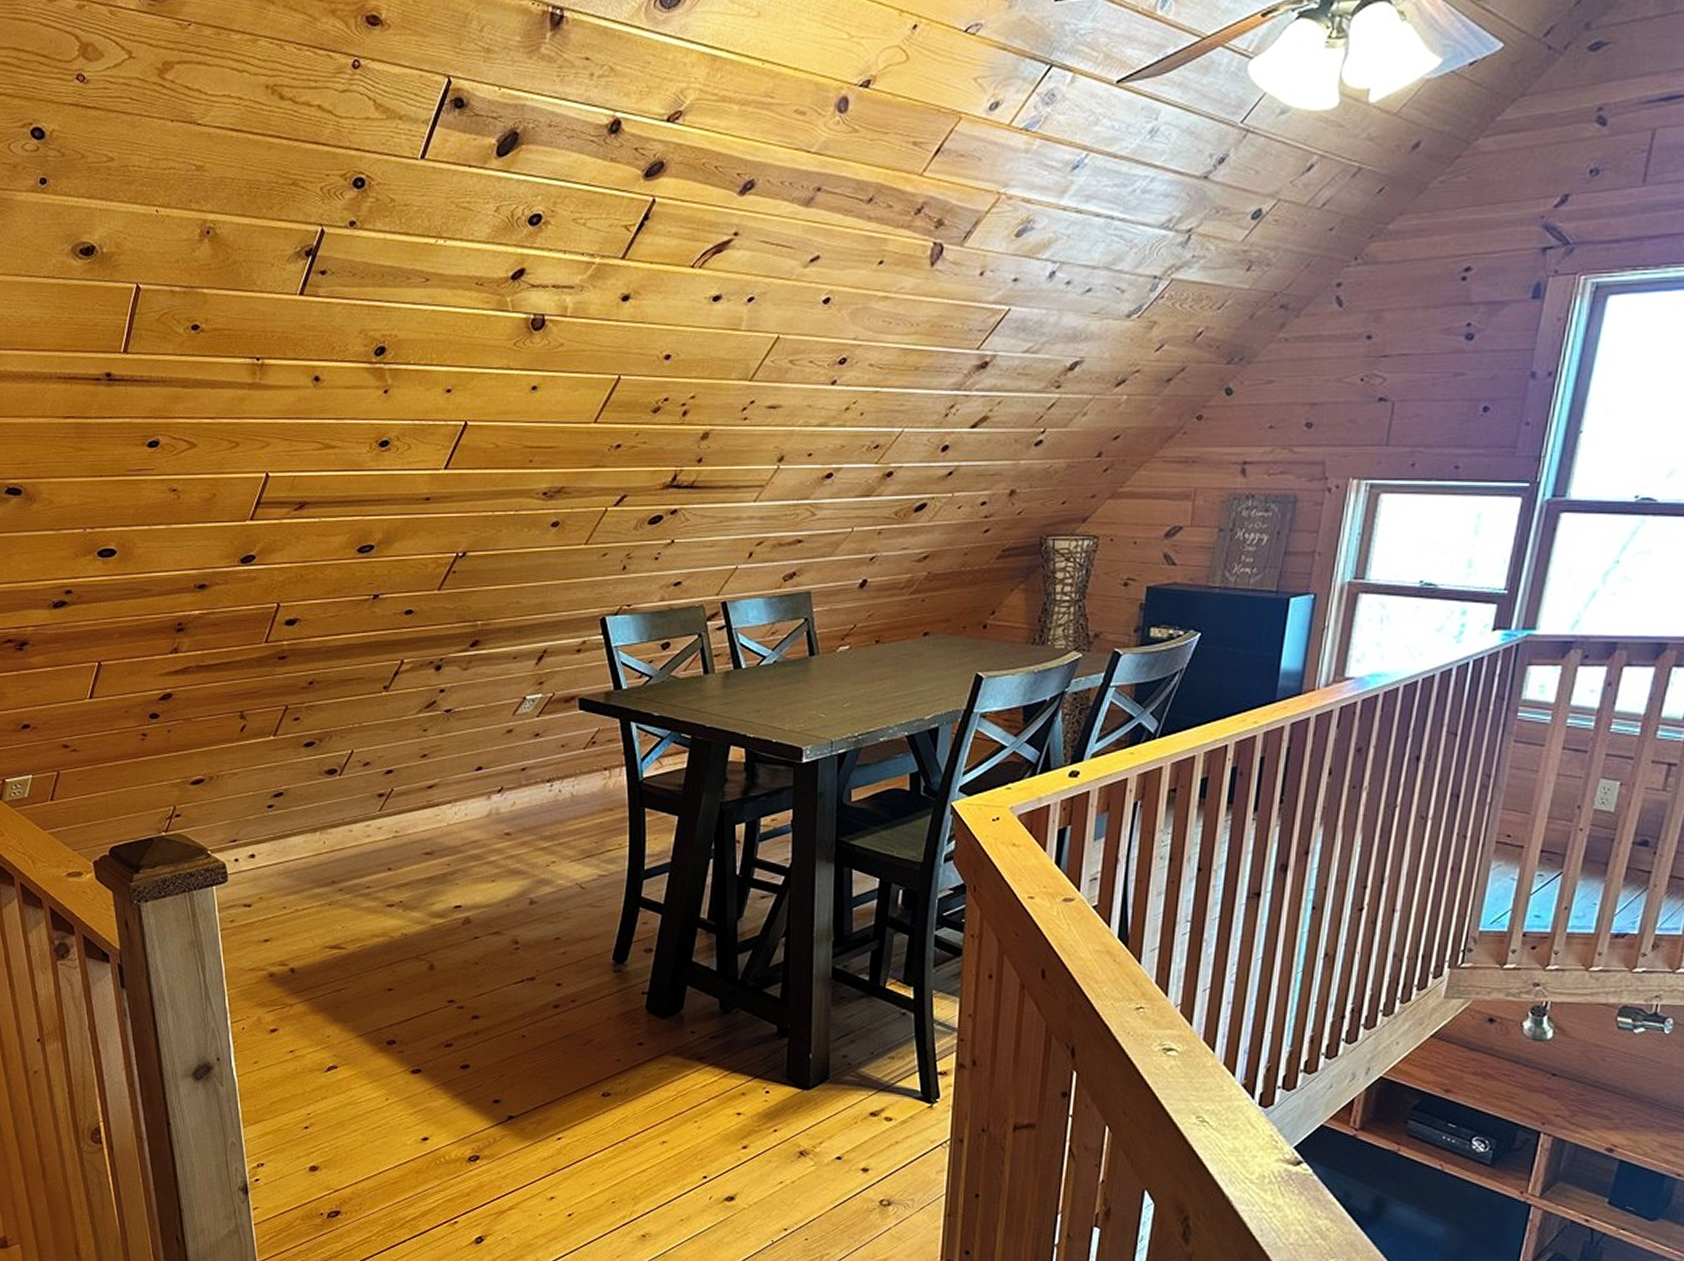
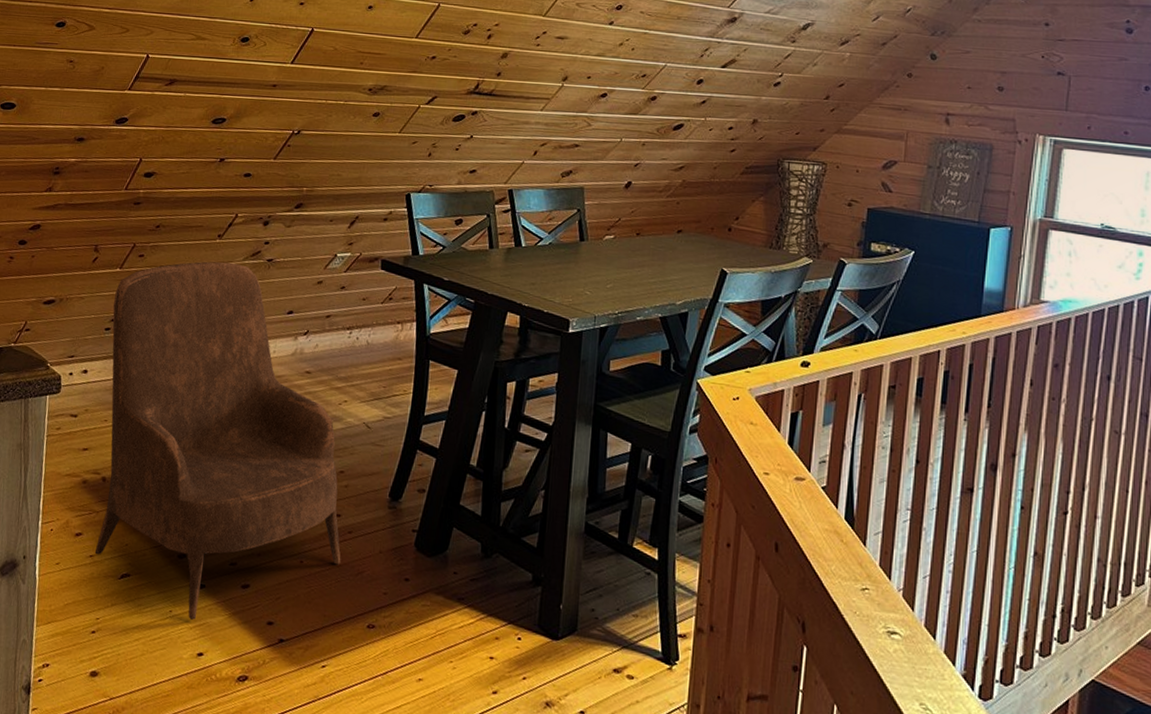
armchair: none [273,717,567,1106] -> present [94,261,341,620]

